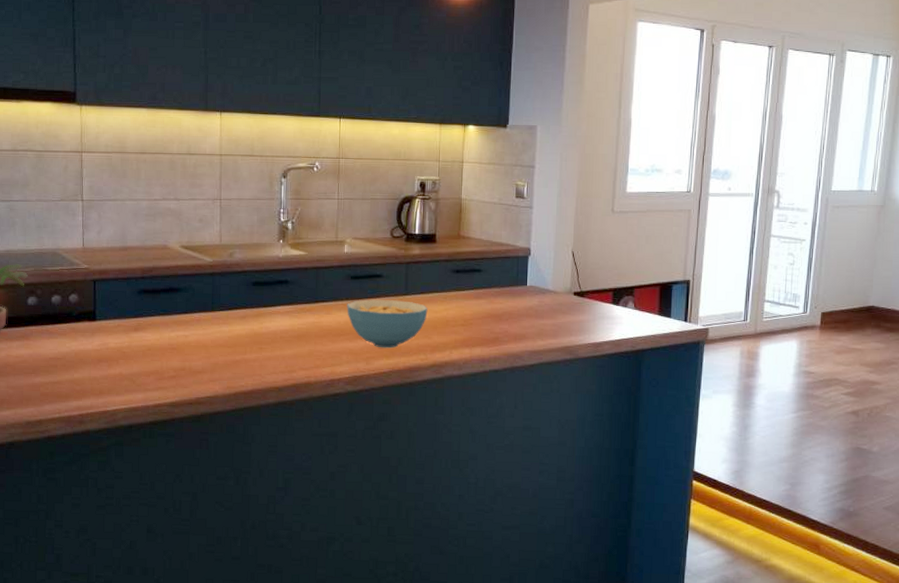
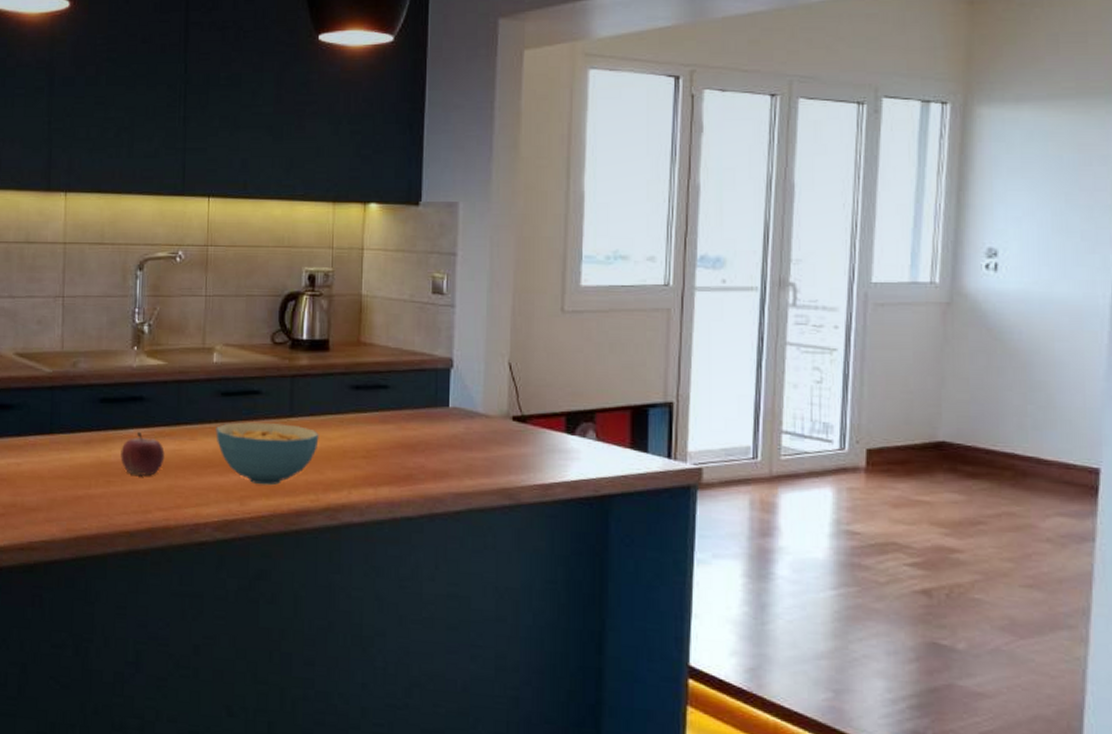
fruit: none [270,308,306,344] -> present [120,431,165,477]

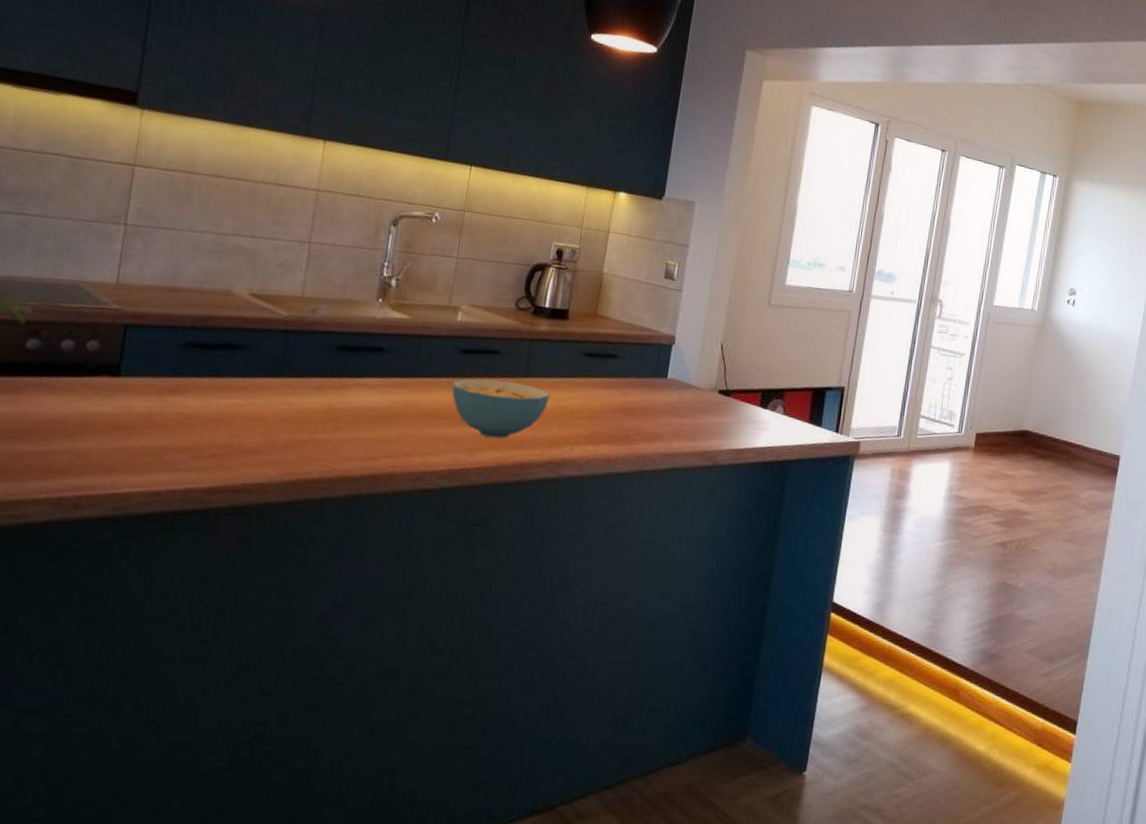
fruit: present [120,431,165,477] -> none [352,380,399,425]

